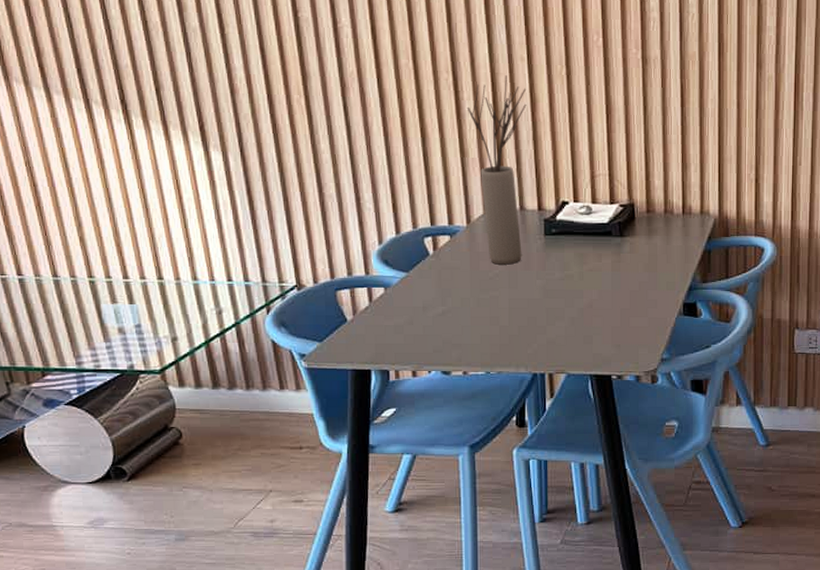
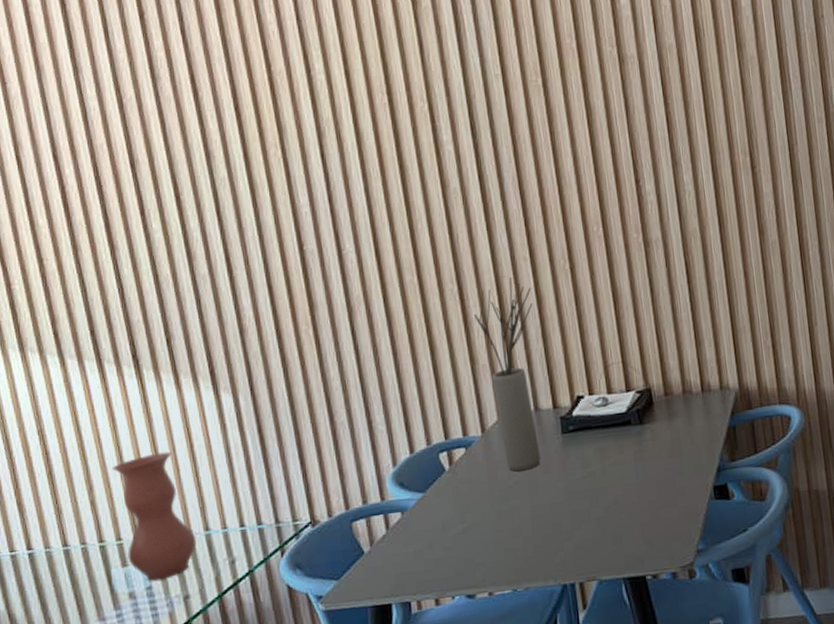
vase: none [101,200,185,320] -> present [112,451,197,581]

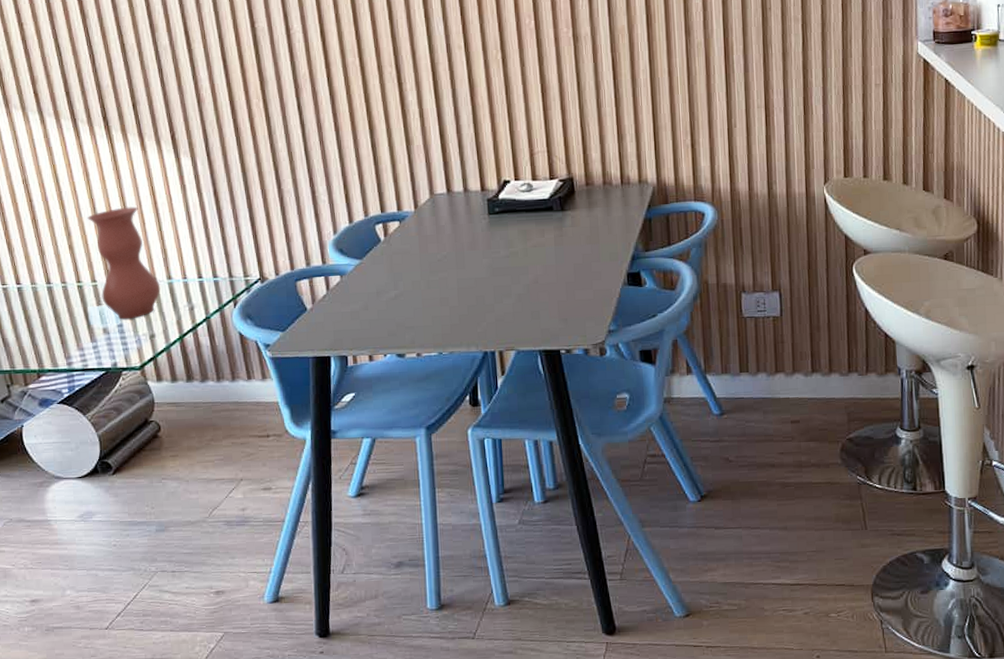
vase: present [473,277,541,472] -> none [410,64,468,247]

